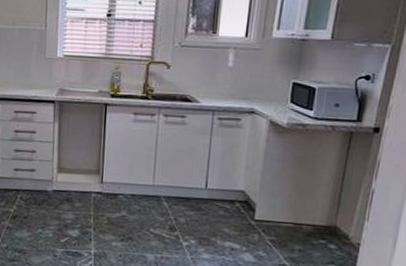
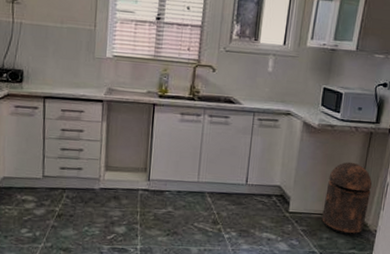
trash can: none [293,165,354,249] -> present [322,161,373,236]

